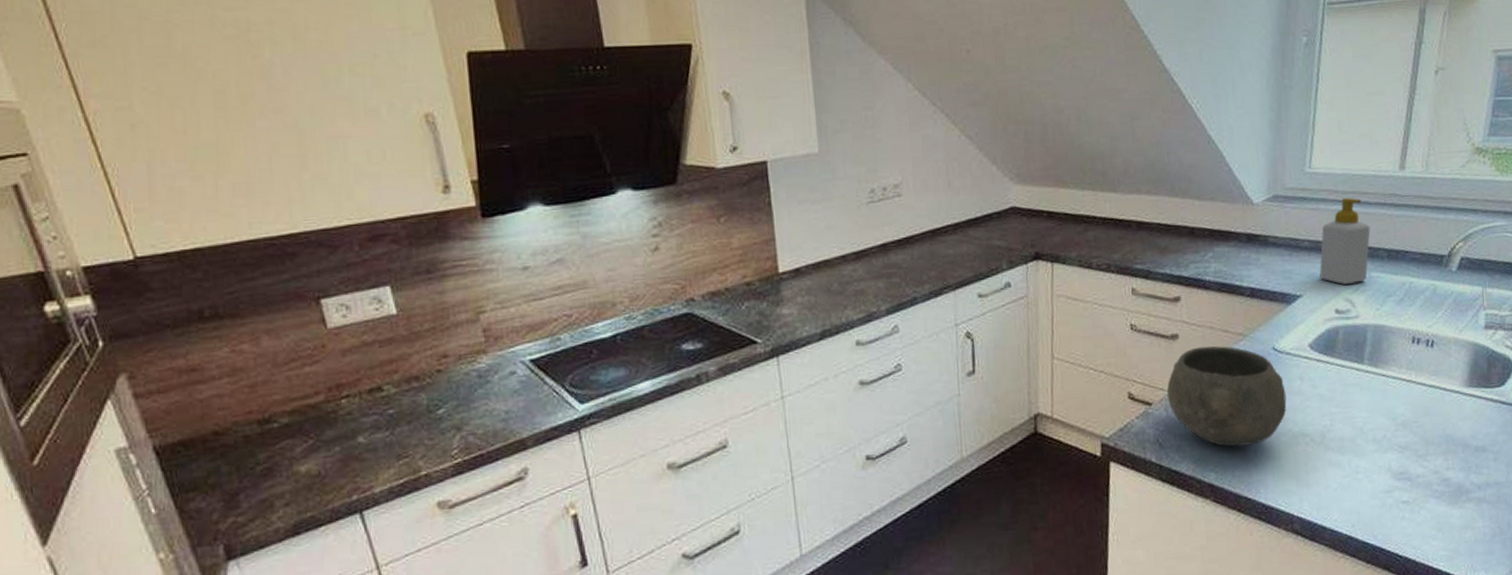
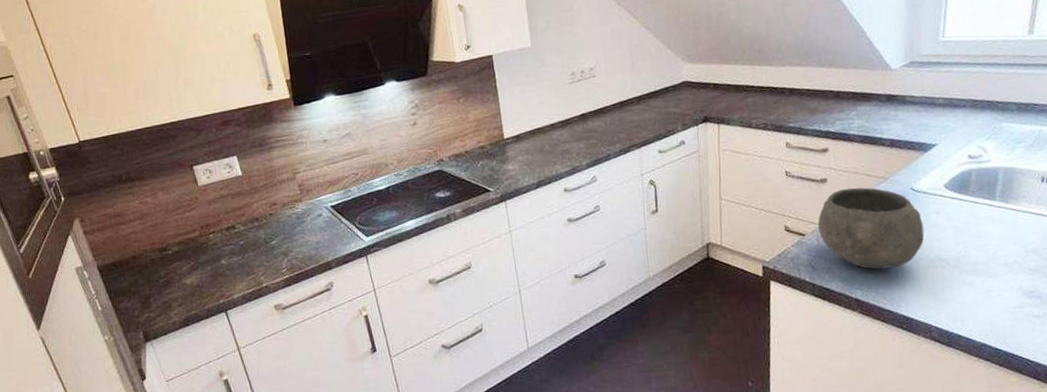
soap bottle: present [1319,198,1371,284] -> none [953,60,1001,134]

